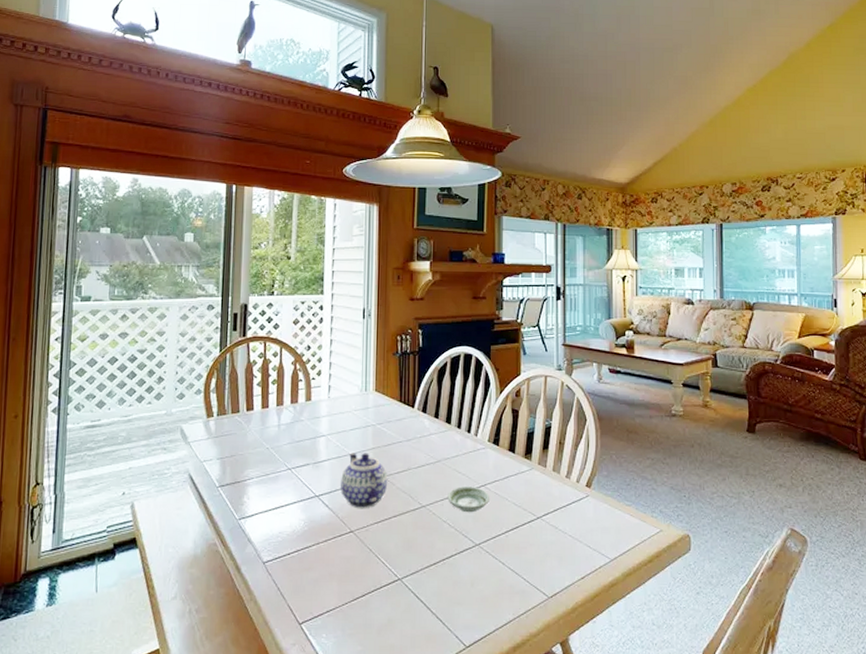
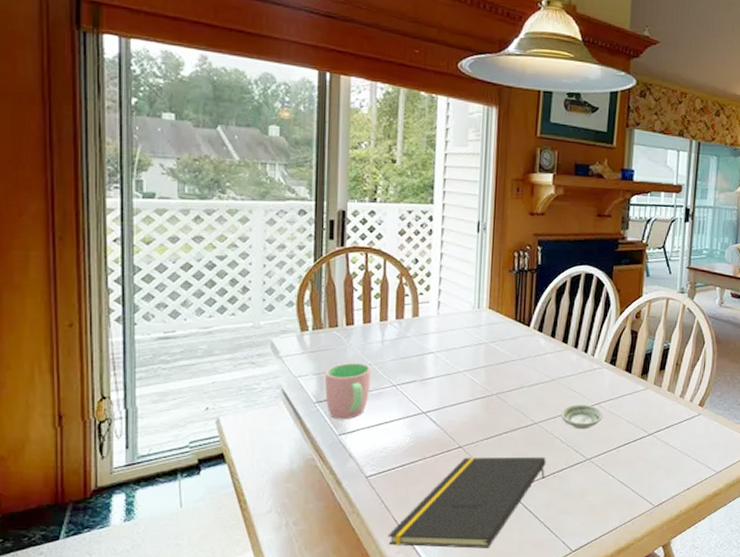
cup: none [227,447,268,504] -> present [325,363,371,420]
notepad: none [283,542,435,641] -> present [387,456,546,548]
teapot: present [341,453,388,509] -> none [449,370,500,426]

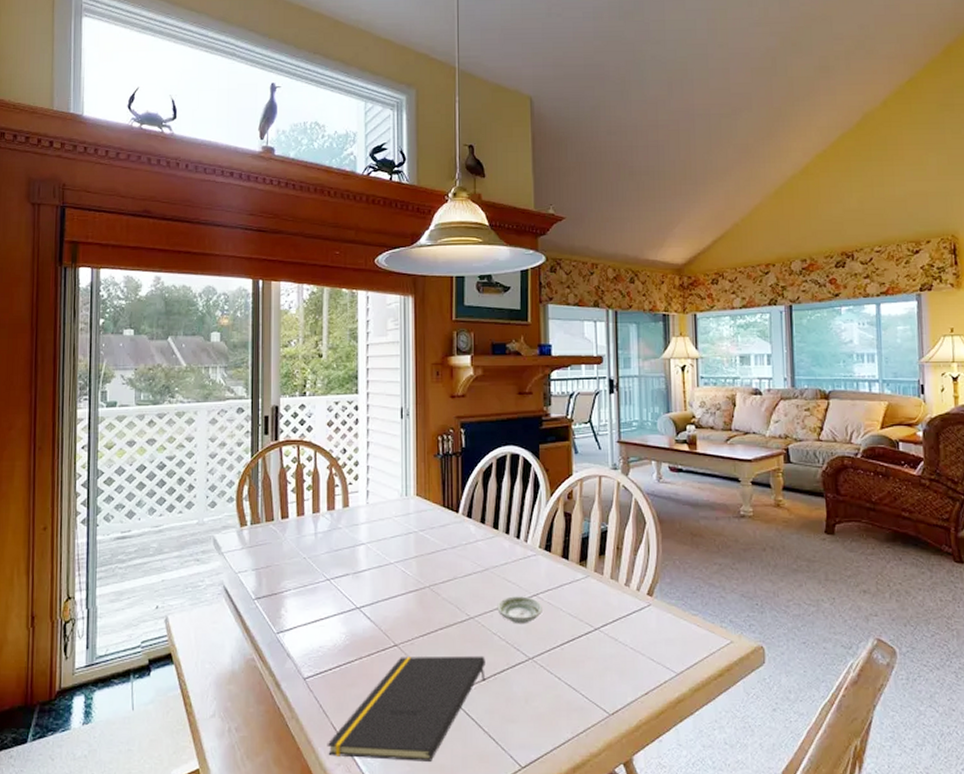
cup: present [325,363,371,420] -> none [263,557,305,617]

